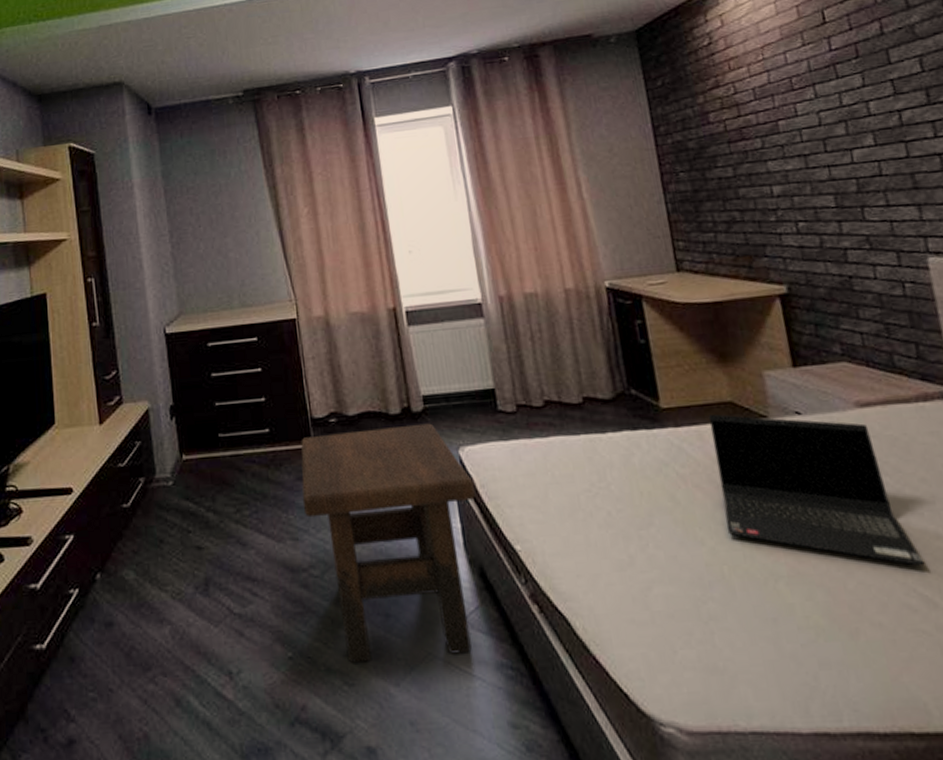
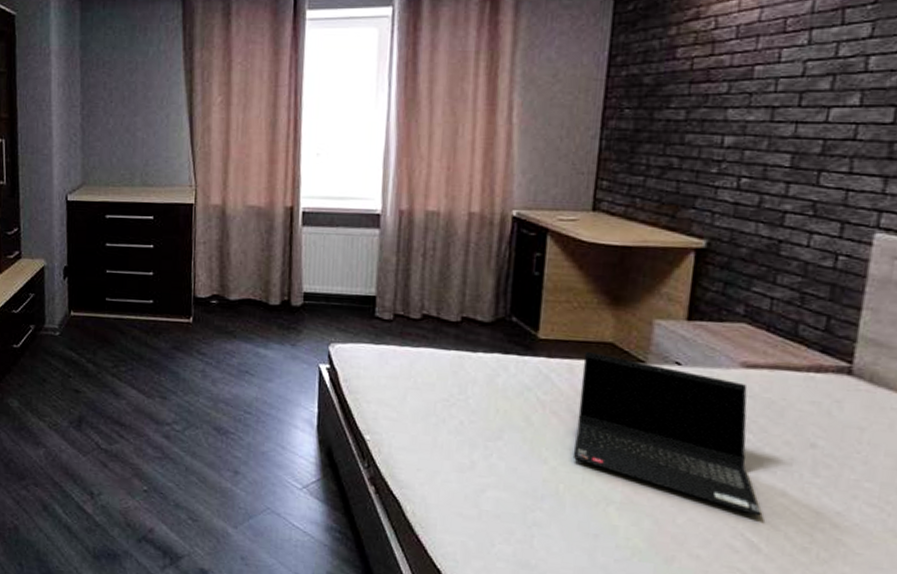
side table: present [301,423,475,663] -> none [174,313,337,514]

